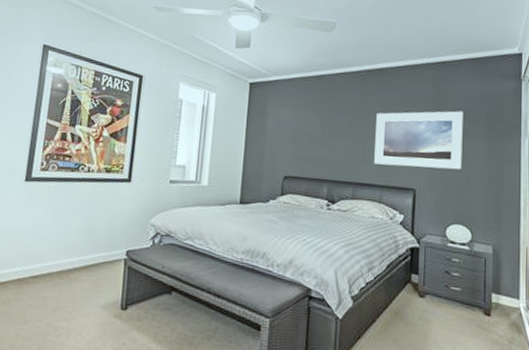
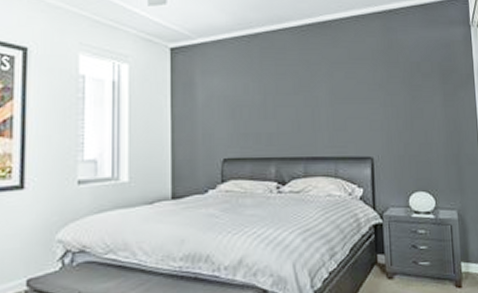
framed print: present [374,111,463,170] -> none [323,64,419,133]

